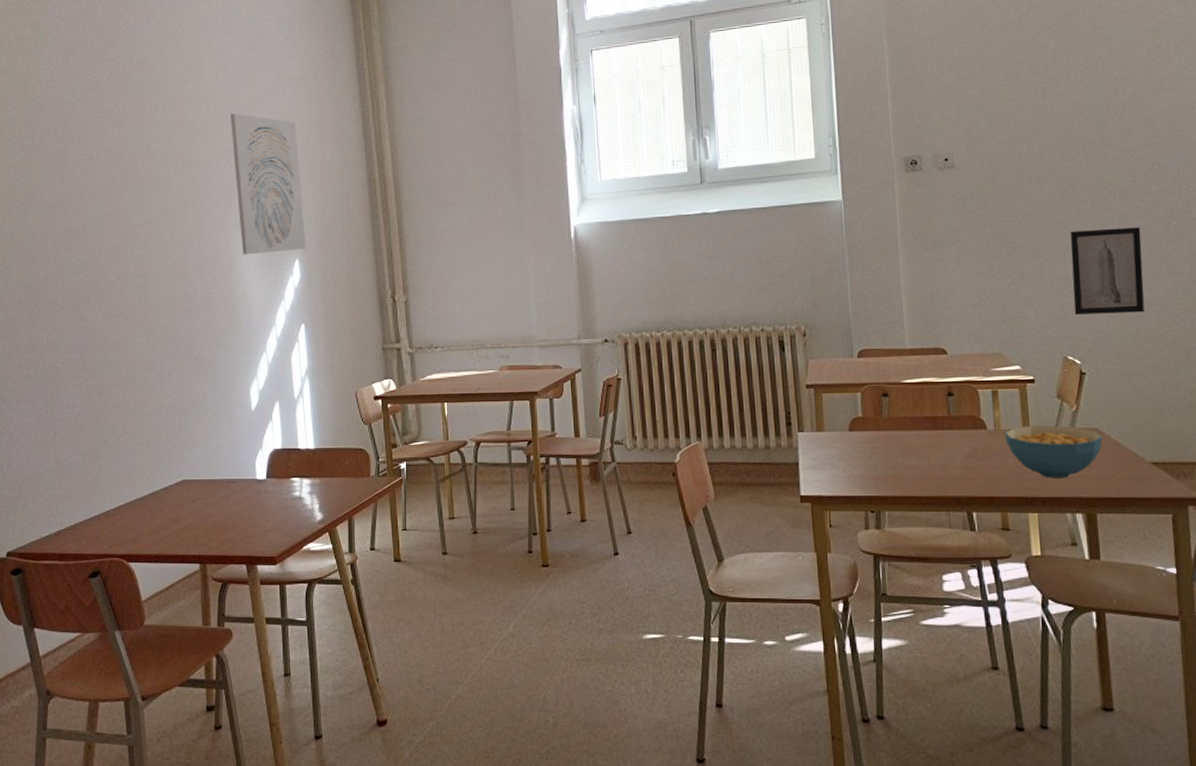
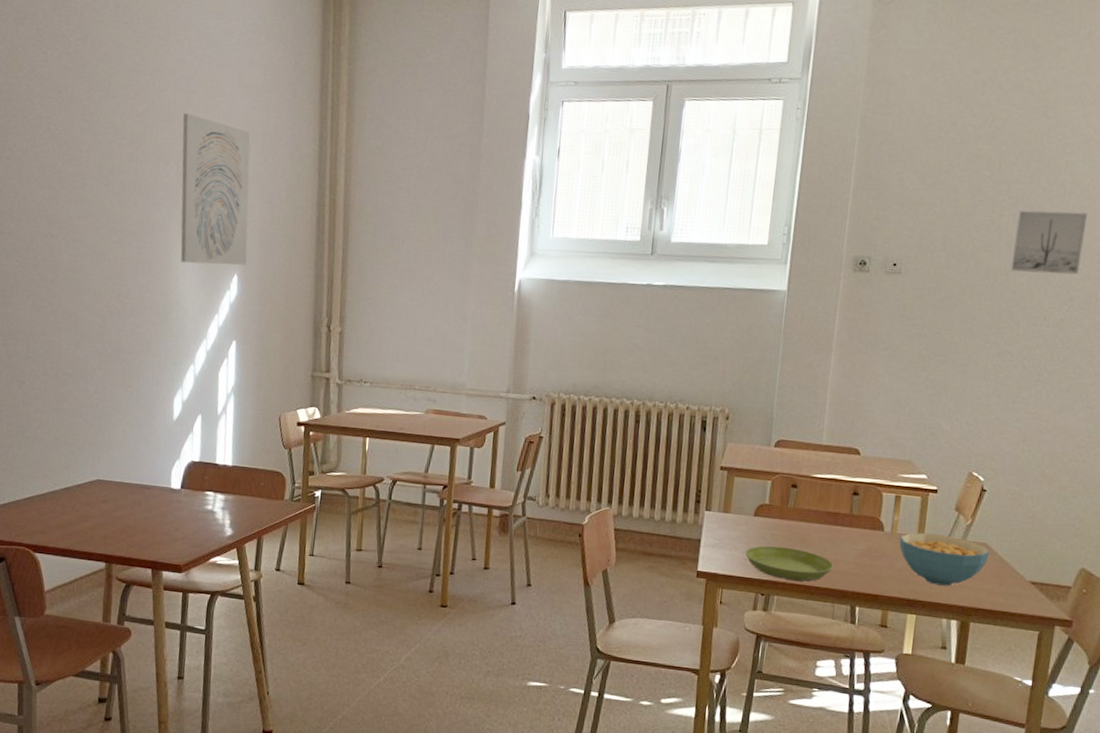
saucer: none [846,459,941,493] -> present [744,545,834,582]
wall art: none [1060,82,1135,150] -> present [1009,210,1088,275]
wall art: present [1069,227,1145,315] -> none [987,352,1066,440]

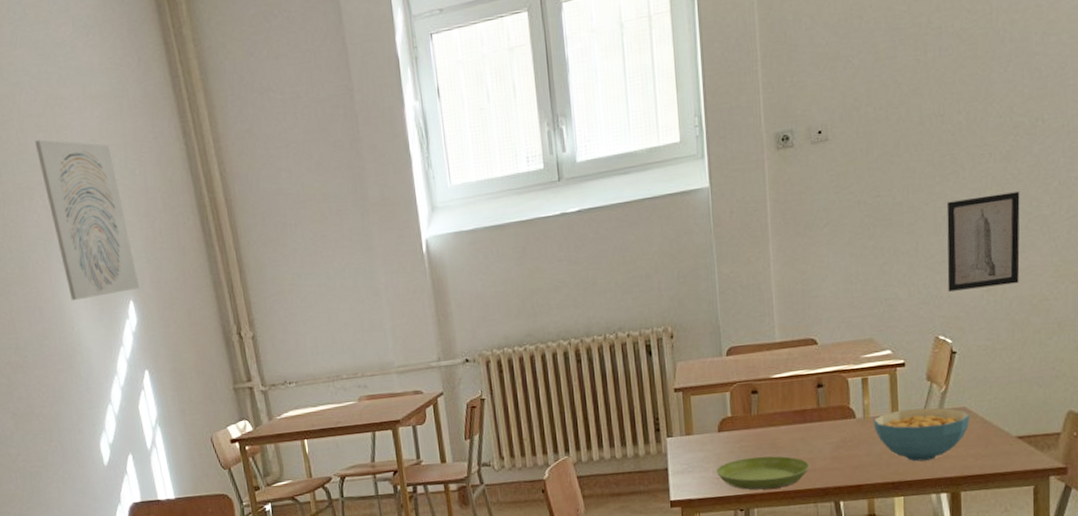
wall art: none [987,352,1066,440] -> present [946,191,1020,292]
wall art: present [1009,210,1088,275] -> none [943,27,1021,112]

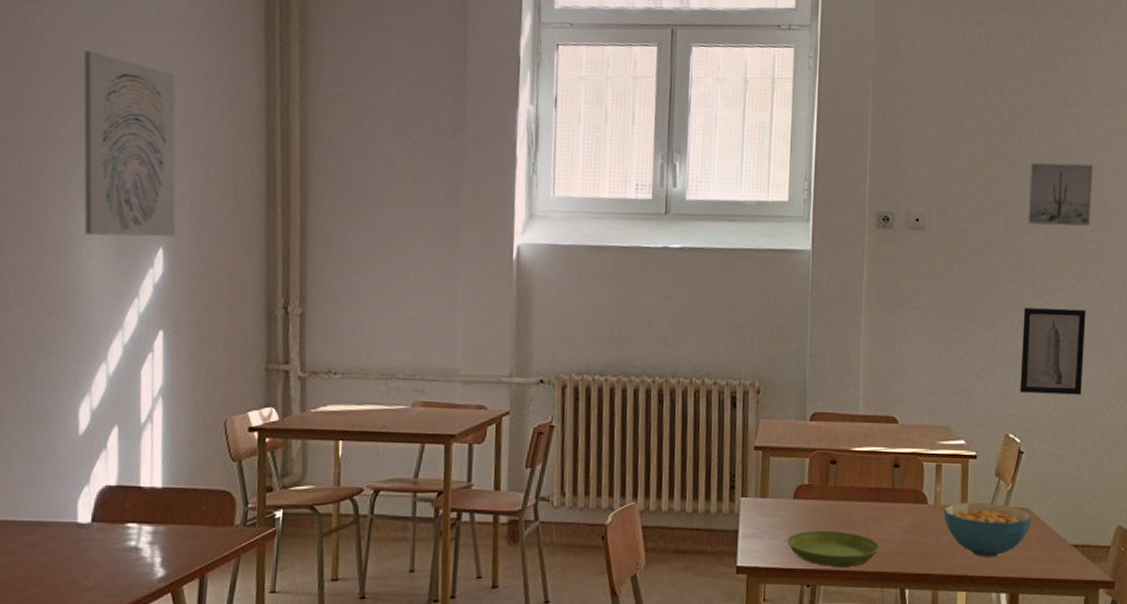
wall art: none [943,27,1021,112] -> present [1026,162,1094,227]

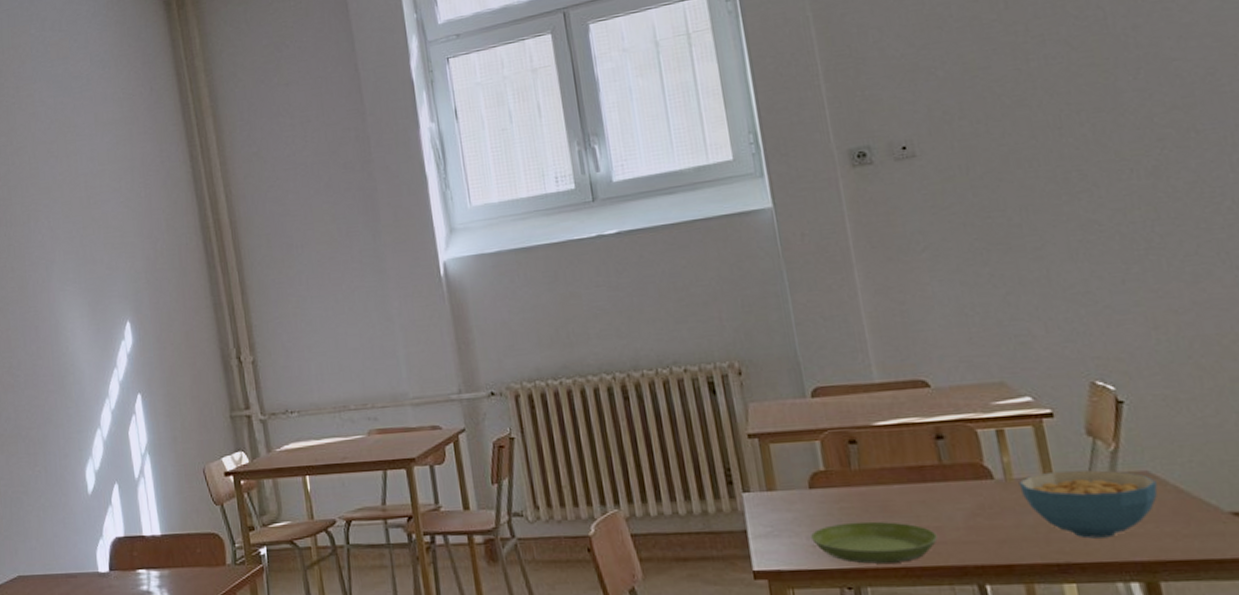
wall art: present [83,50,176,237] -> none [46,164,138,321]
wall art: present [1020,307,1086,395] -> none [1081,212,1198,328]
wall art: present [1026,162,1094,227] -> none [1048,32,1159,124]

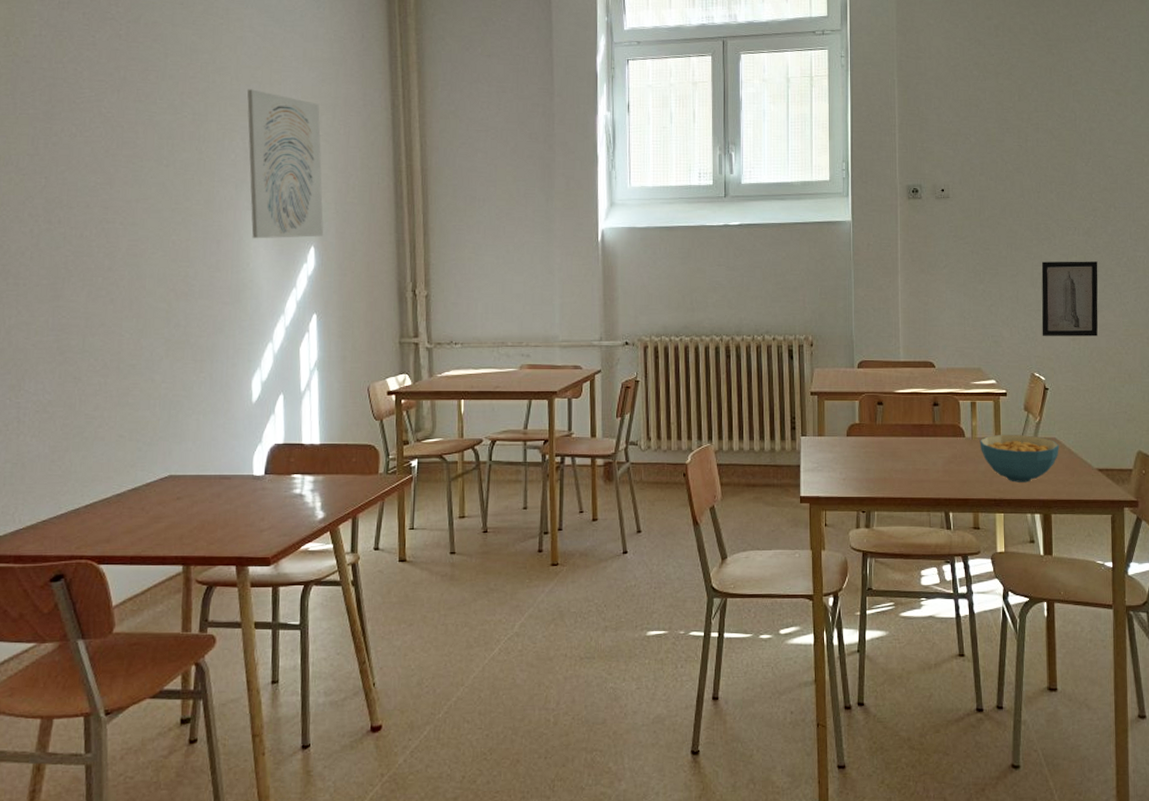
wall art: none [46,164,138,321] -> present [247,89,324,239]
saucer: present [810,521,938,564] -> none [842,463,924,494]
wall art: none [1081,212,1198,328] -> present [1041,261,1098,336]

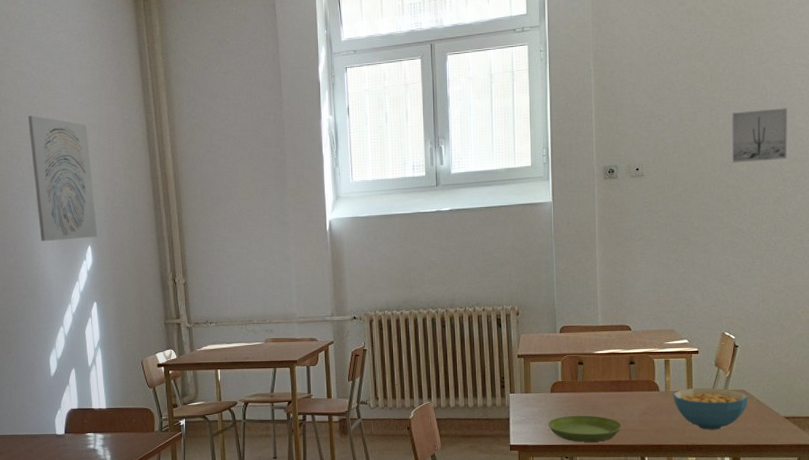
saucer: none [842,463,924,494] -> present [547,415,622,442]
wall art: none [1039,134,1097,189] -> present [730,108,788,163]
wall art: present [1041,261,1098,336] -> none [732,228,787,299]

